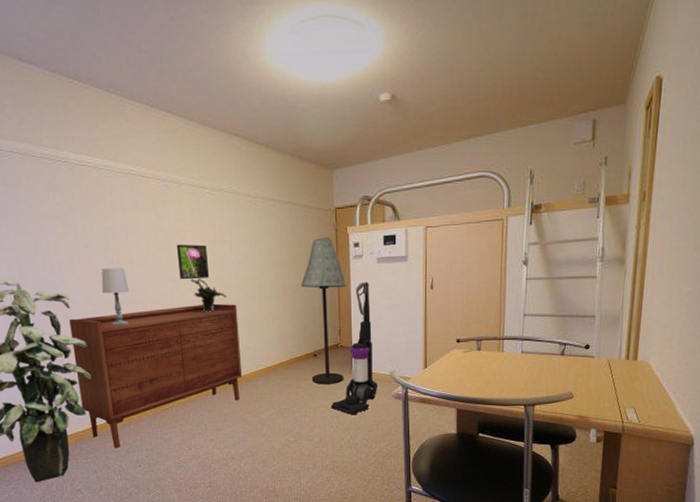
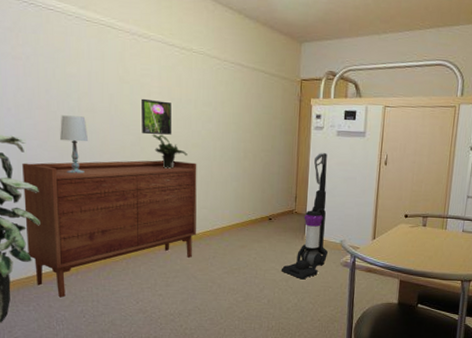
floor lamp: present [300,238,347,384] -> none [261,106,307,248]

